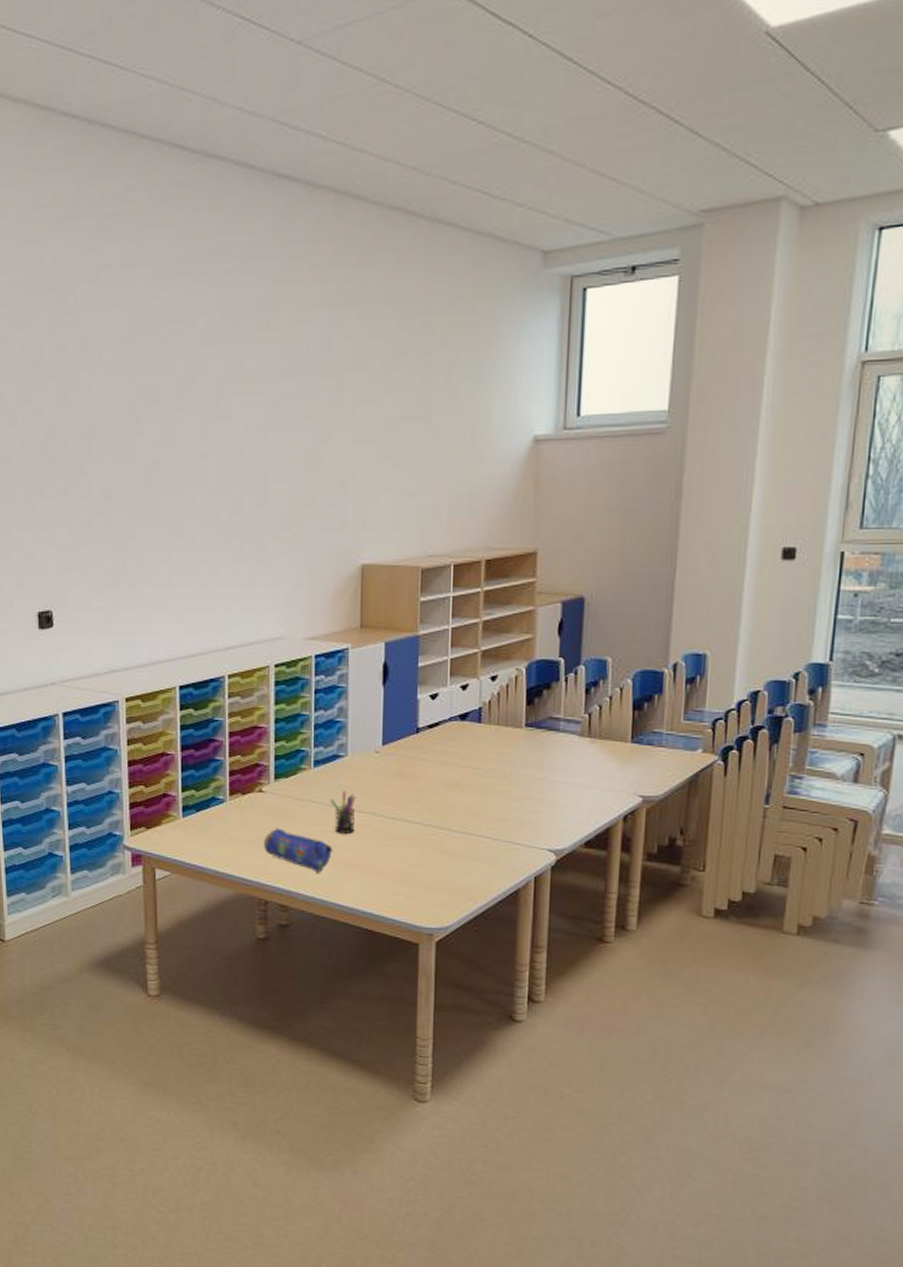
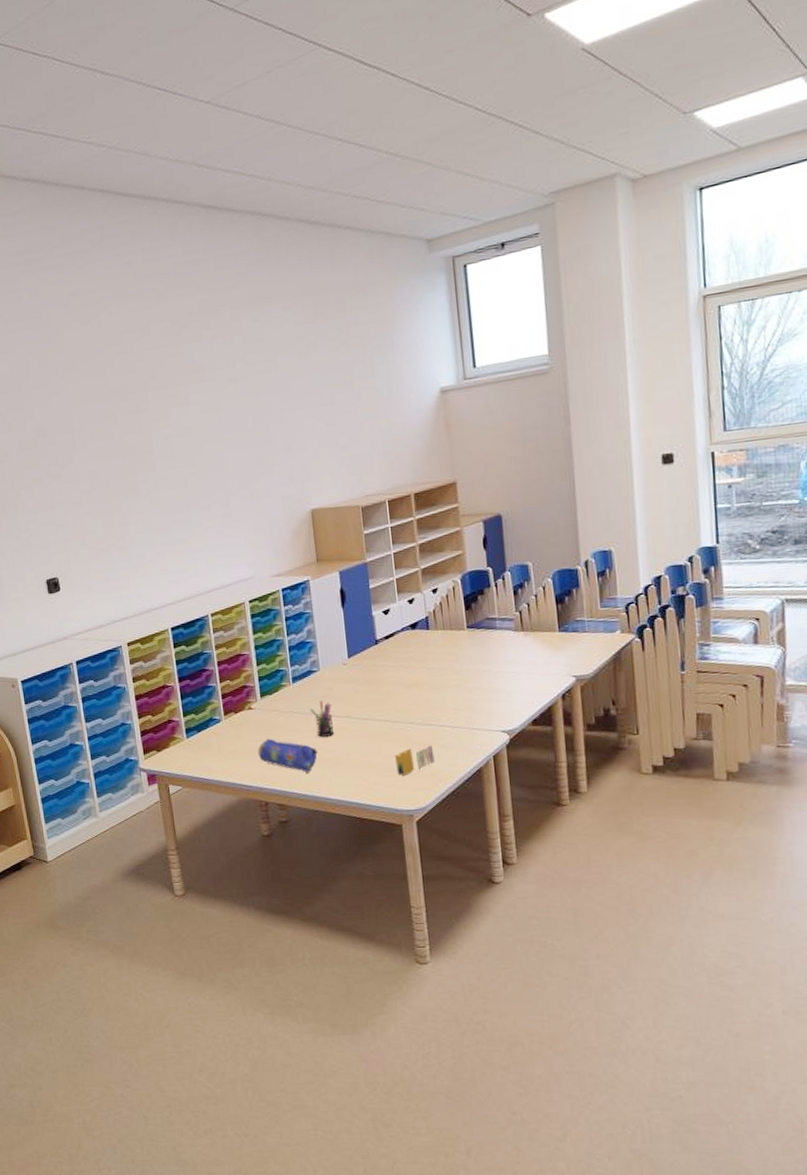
crayon: none [421,857,467,888] -> present [395,745,435,776]

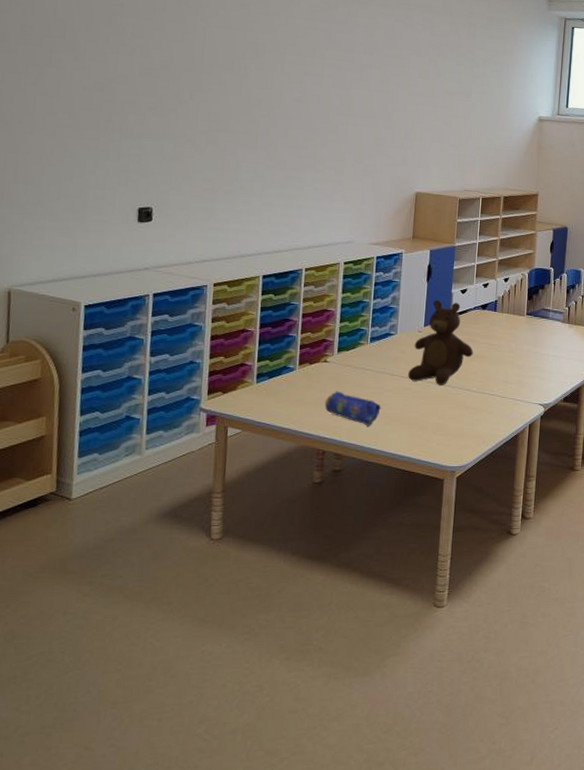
pen holder: present [310,700,335,737] -> none [381,361,402,394]
teddy bear: none [340,625,410,721] -> present [408,300,473,385]
crayon: present [395,745,435,776] -> none [448,411,482,435]

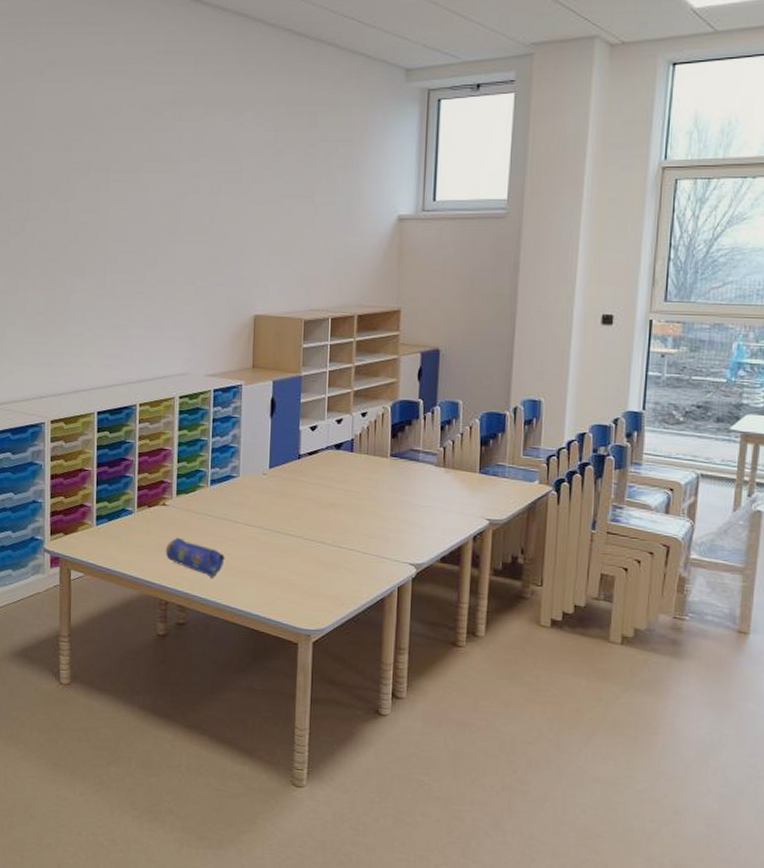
teddy bear: present [408,300,473,385] -> none [253,438,327,536]

